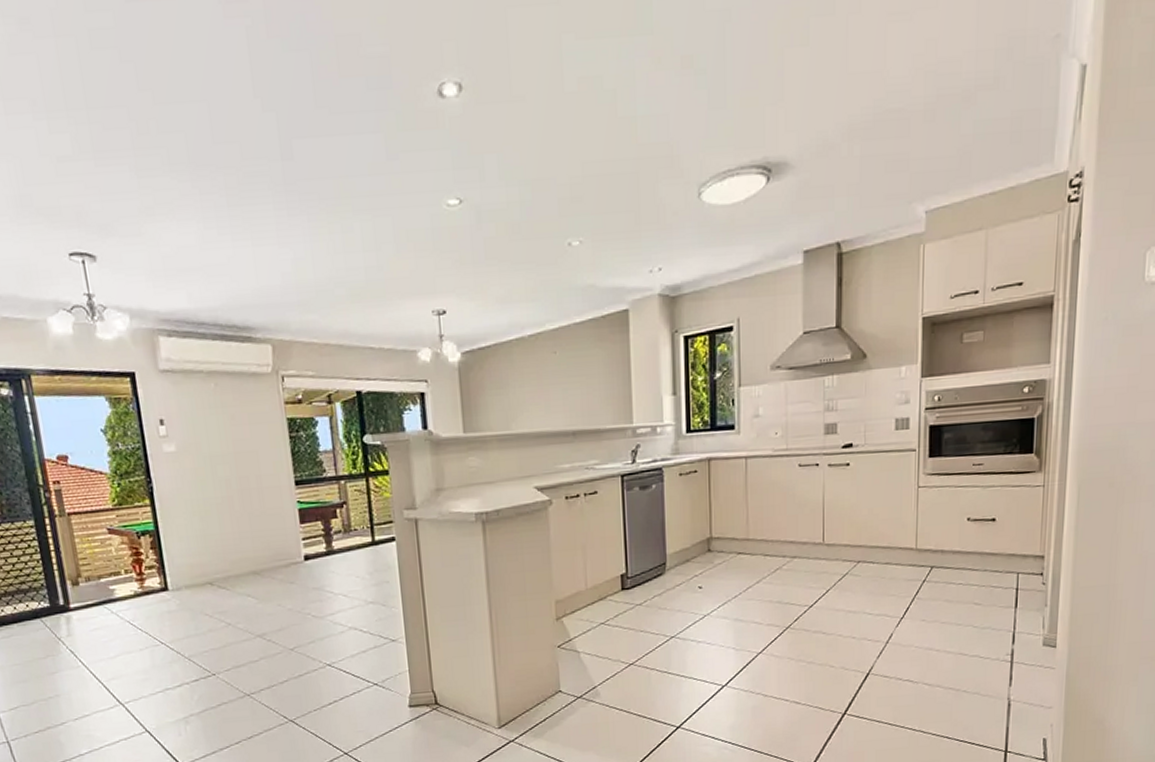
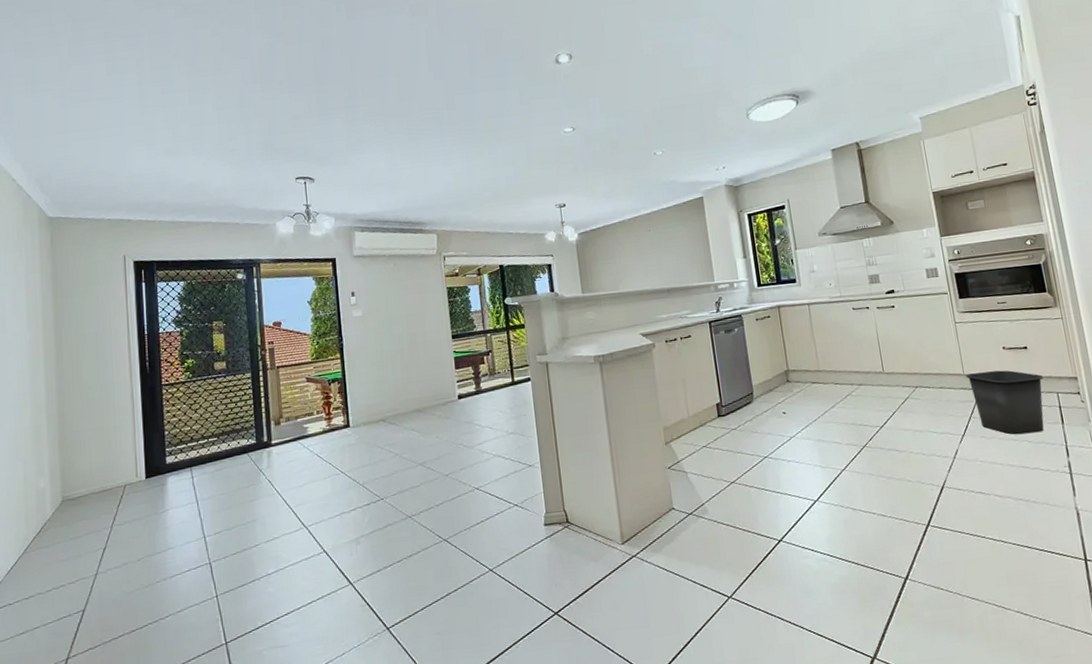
waste bin: none [918,545,1006,619] -> present [966,370,1044,435]

